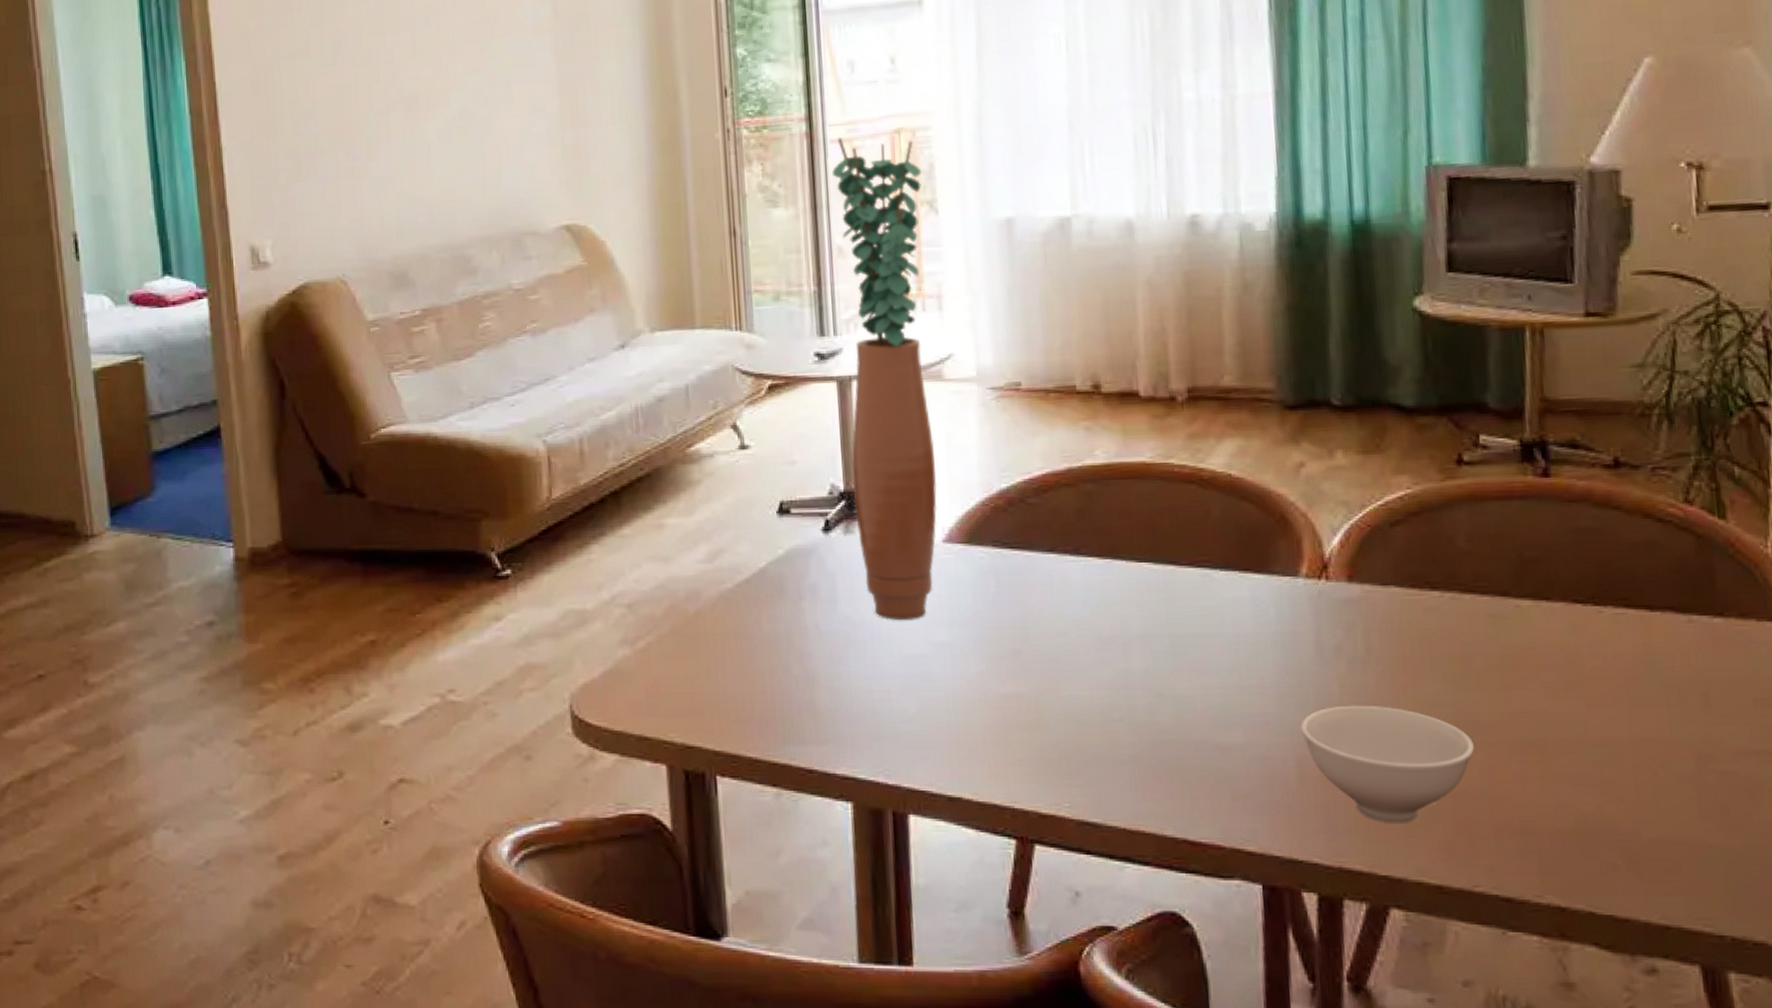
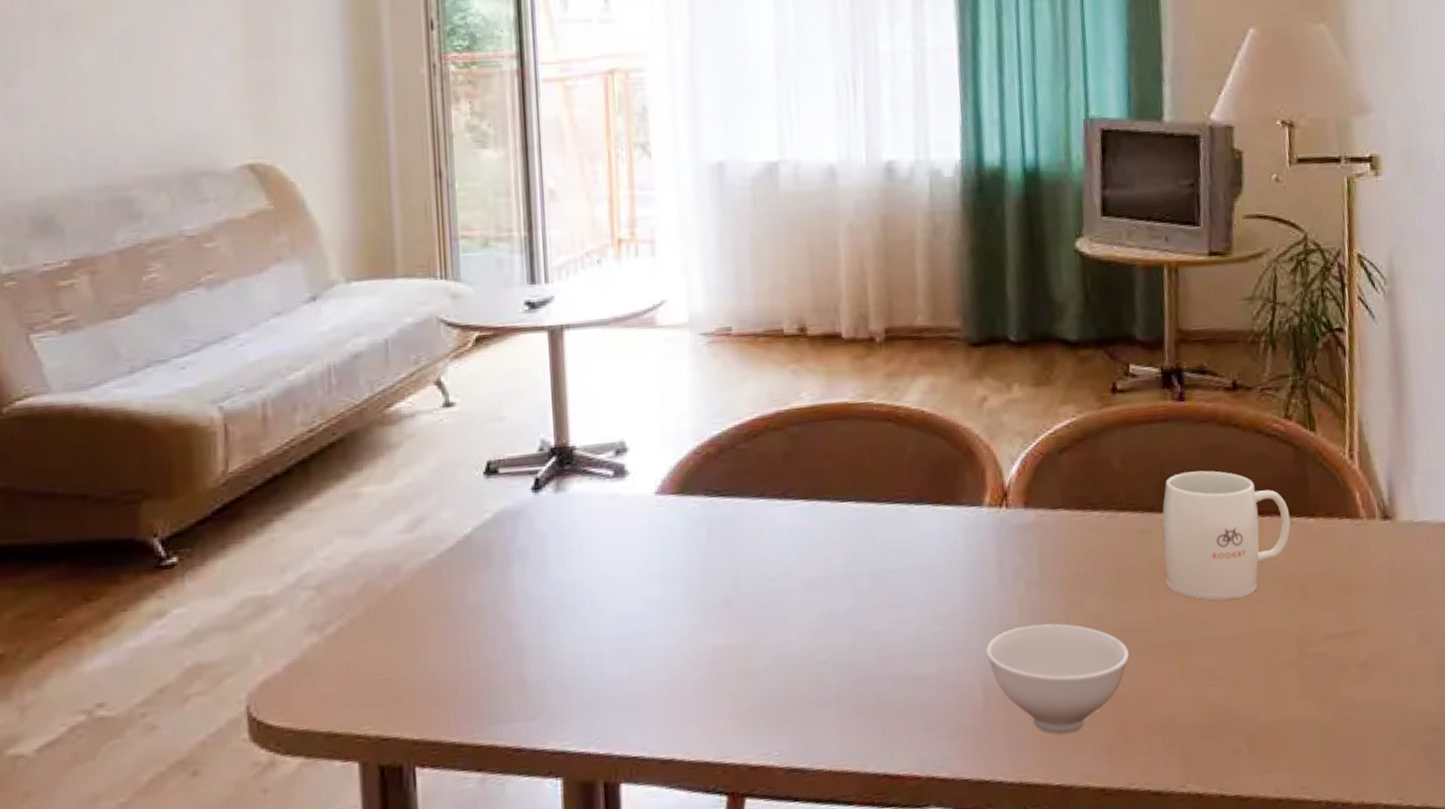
vase: present [832,137,938,621] -> none [544,77,650,580]
mug: none [1518,555,1690,700] -> present [1161,470,1291,601]

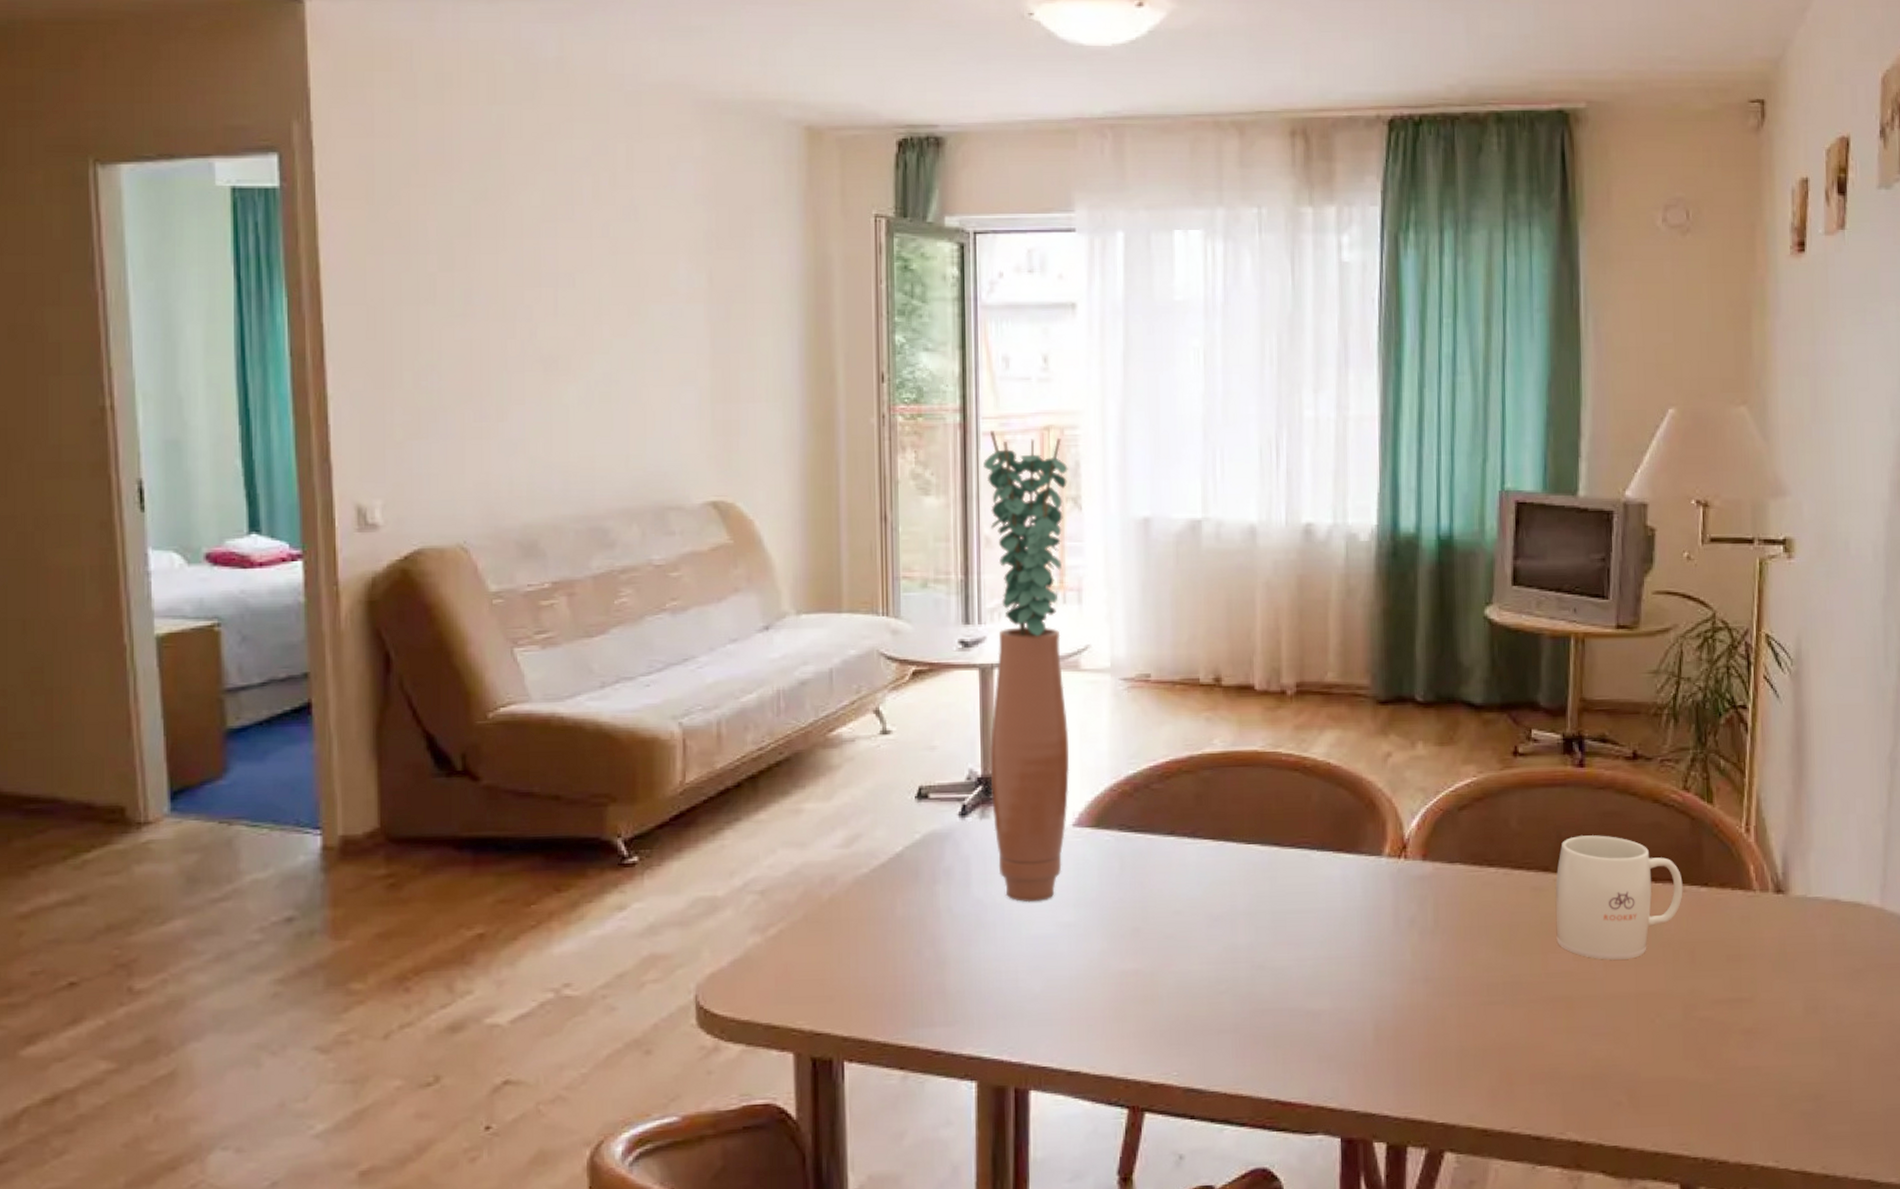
vase: none [544,77,650,580] -> present [983,431,1070,903]
bowl: present [985,623,1130,734] -> none [1378,970,1518,1076]

